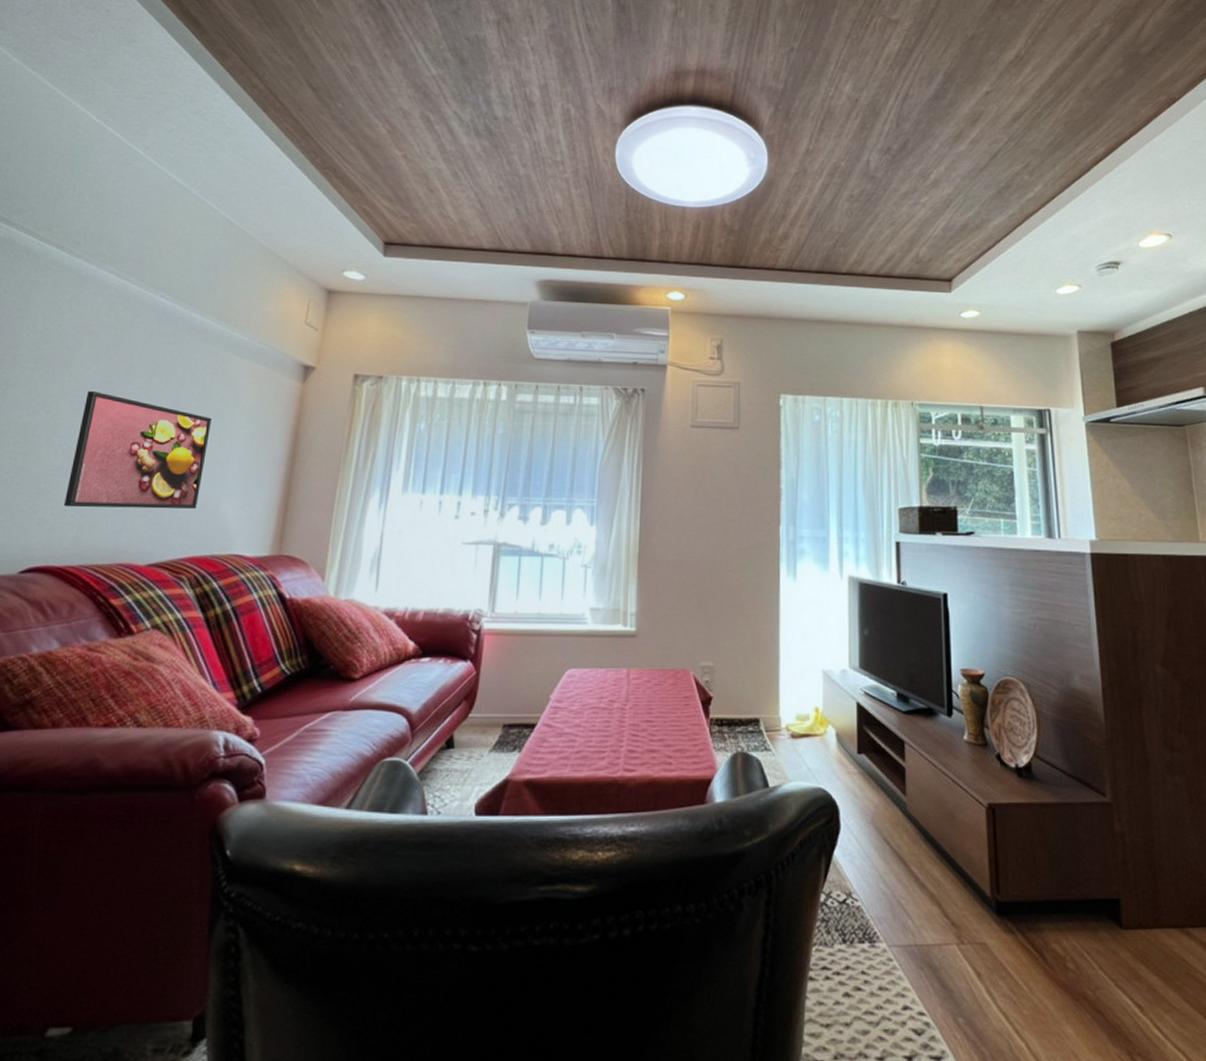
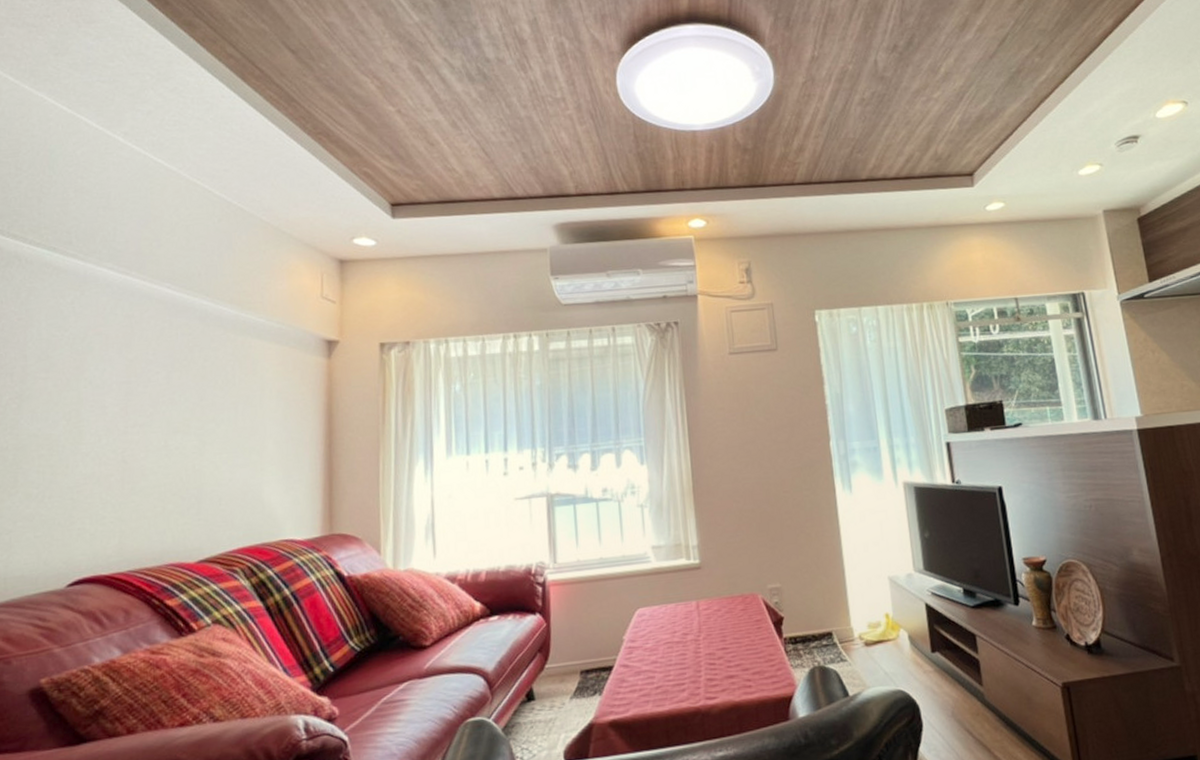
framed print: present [64,390,213,509] -> none [101,393,241,515]

